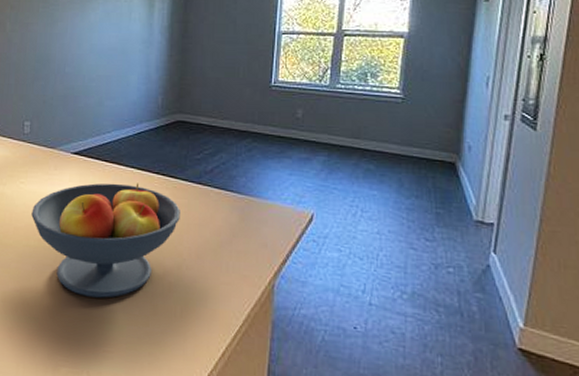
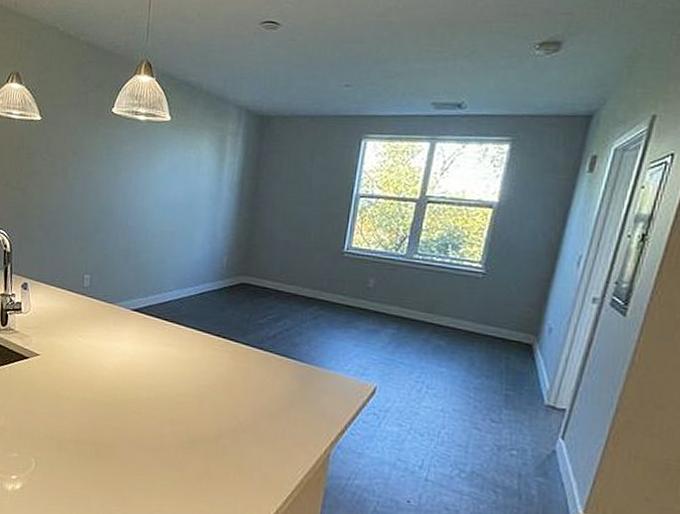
fruit bowl: present [31,183,180,298] -> none [89,341,239,455]

